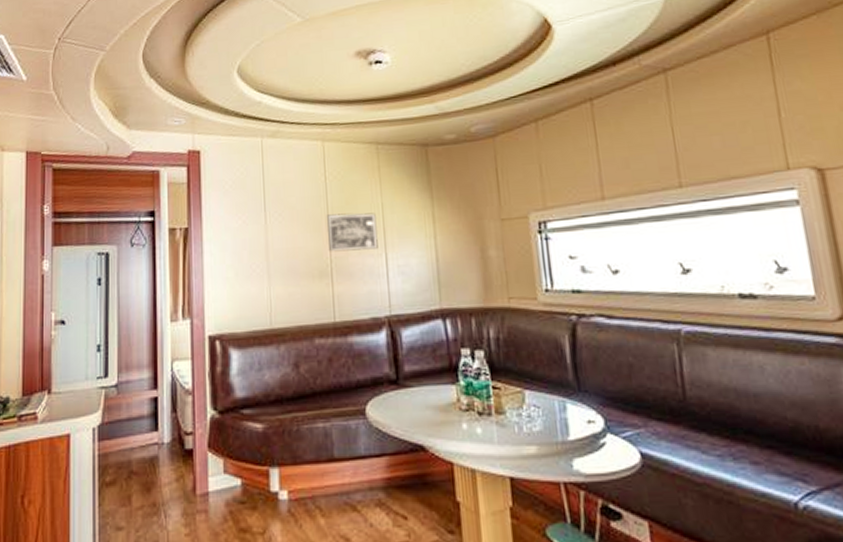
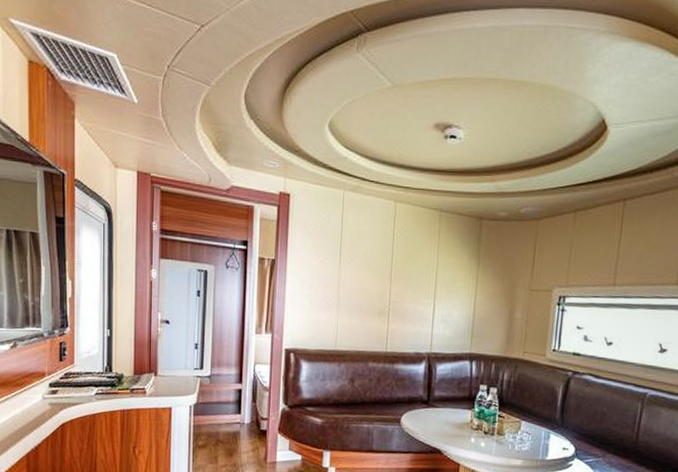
wall art: present [326,213,378,252] -> none [388,265,431,299]

